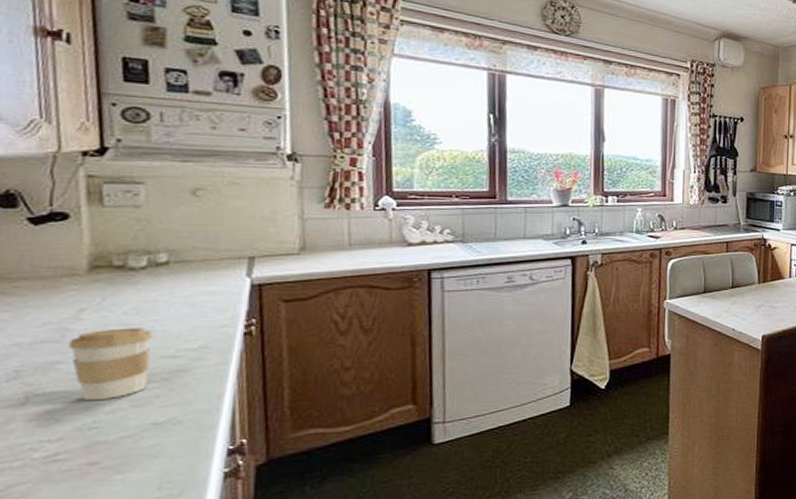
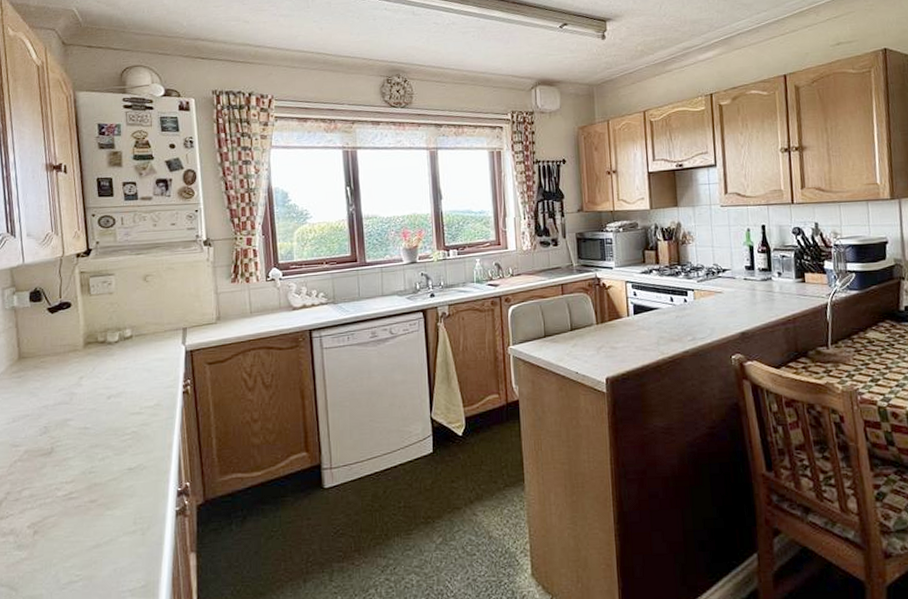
coffee cup: present [68,328,153,401] -> none [75,390,125,451]

